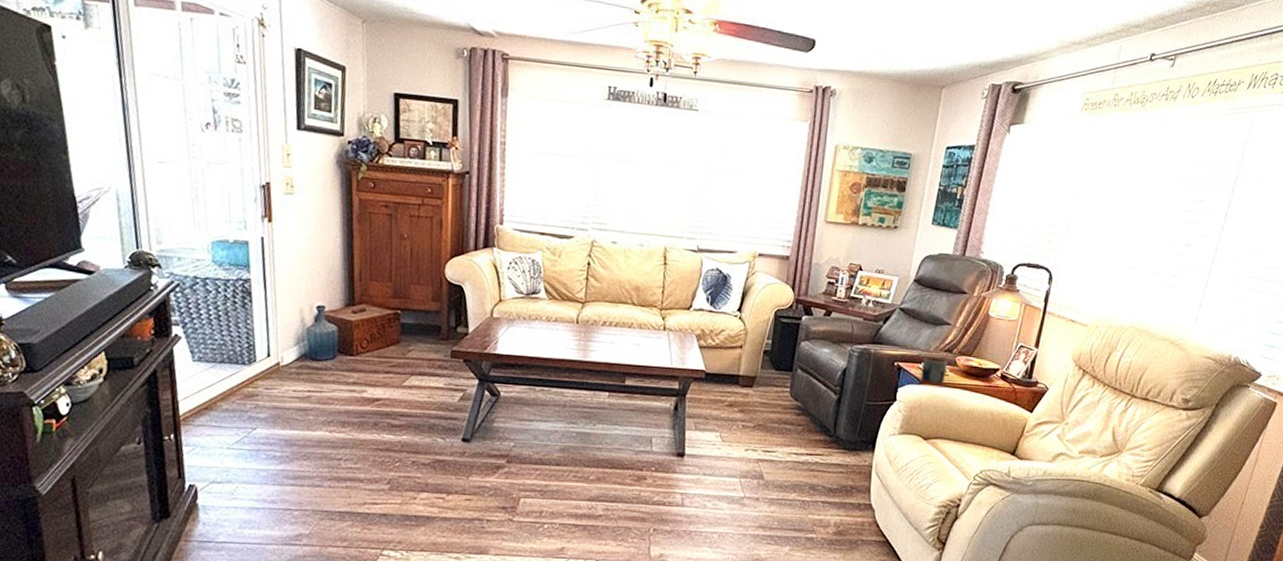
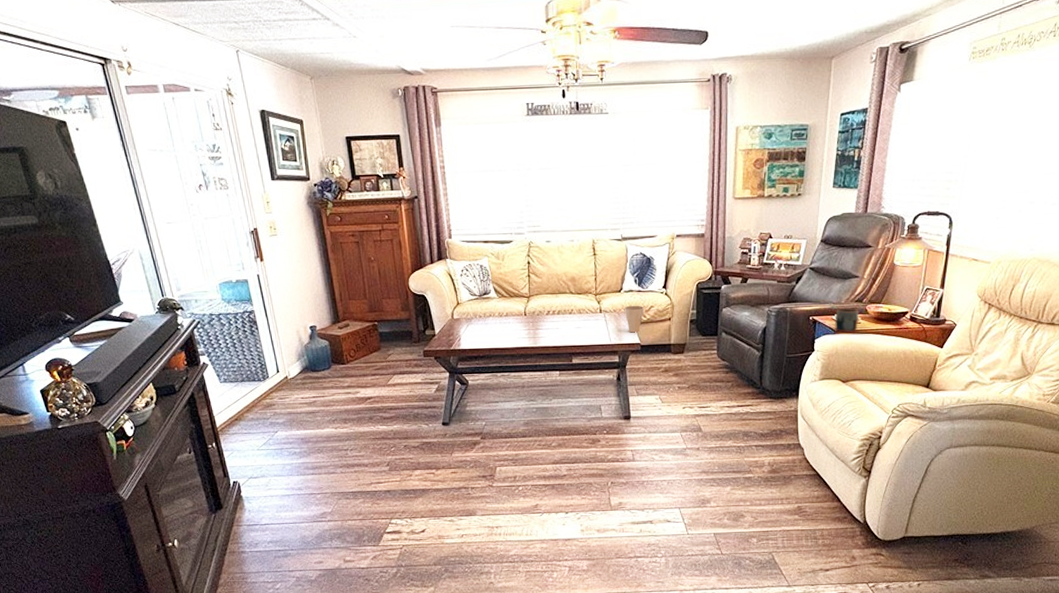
cup: none [691,326,713,358] -> present [624,305,644,333]

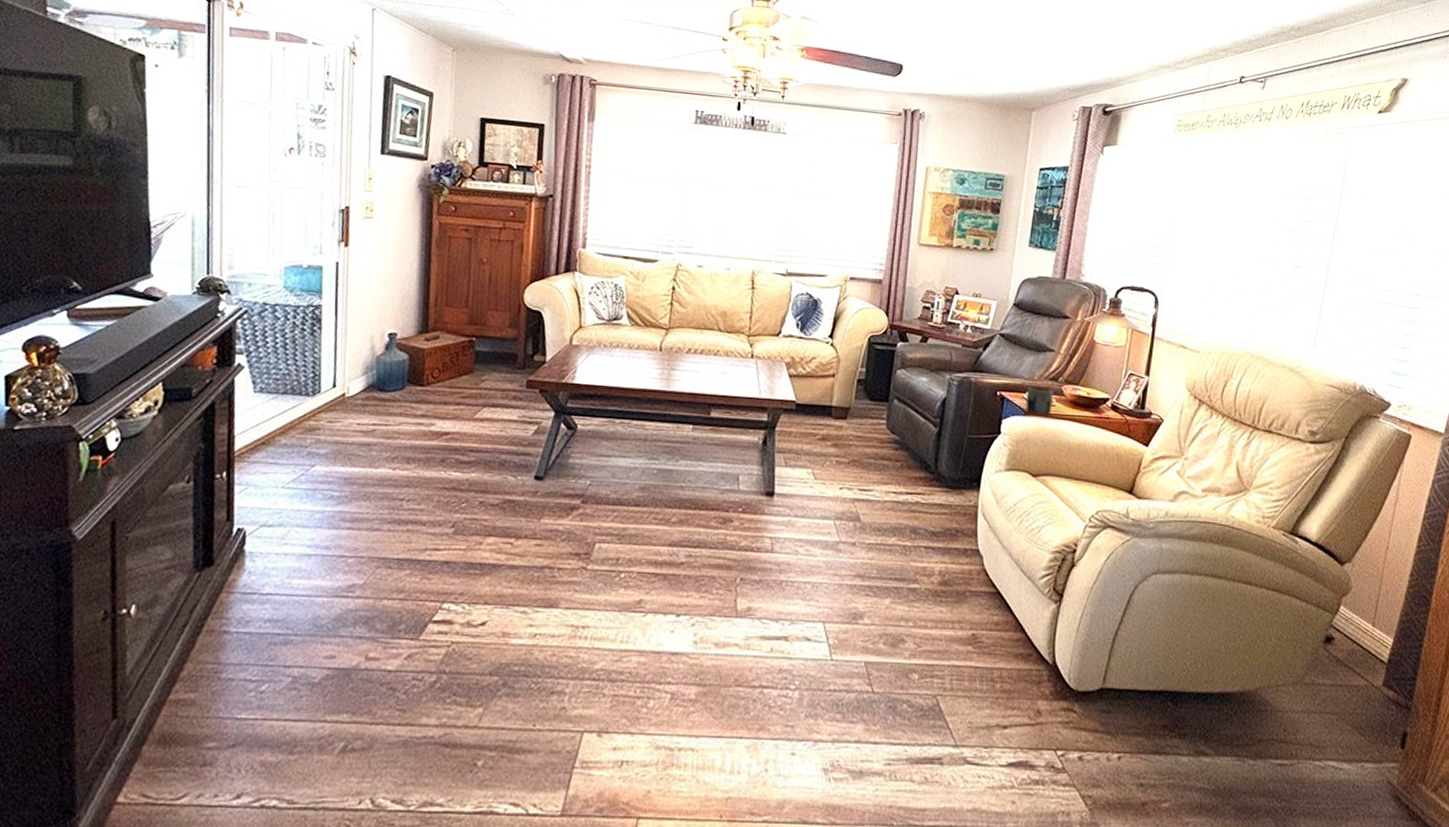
cup: present [624,305,644,333] -> none [780,353,804,388]

